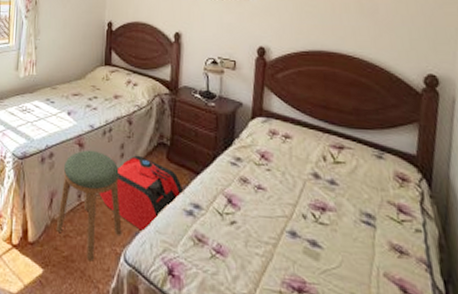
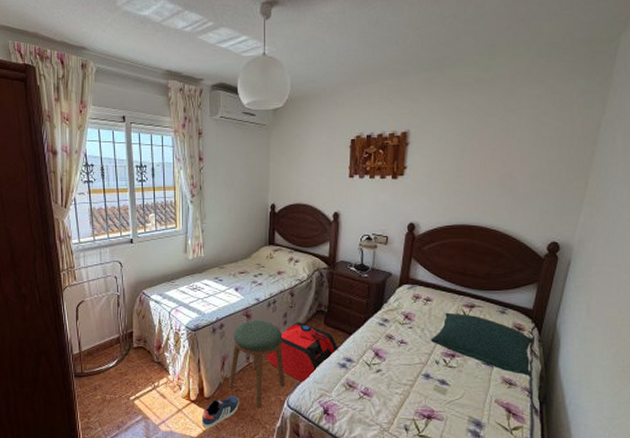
sneaker: none [23,242,68,284] -> present [201,395,239,429]
pillow: none [293,153,429,245] -> present [430,312,534,377]

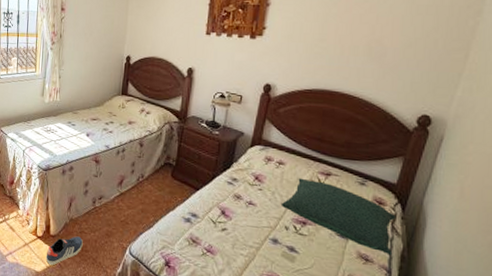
stool: present [228,320,285,408] -> none [73,165,129,252]
backpack: present [265,322,339,383] -> none [111,172,184,233]

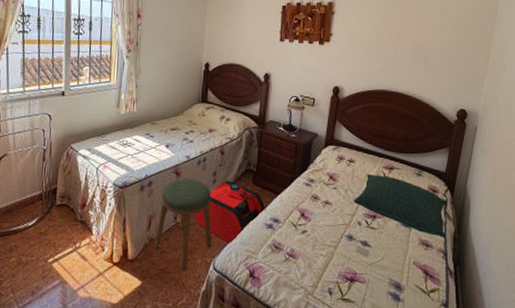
sneaker: present [45,236,83,266] -> none [123,257,164,294]
stool: none [73,165,129,252] -> present [153,178,212,271]
backpack: none [111,172,184,233] -> present [193,180,266,245]

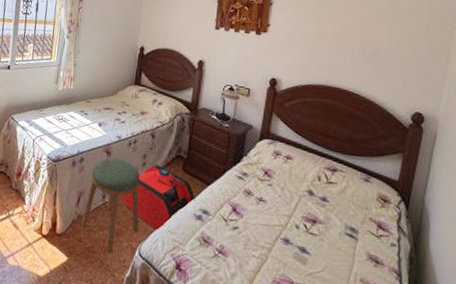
pillow: present [353,174,447,239] -> none [290,173,401,258]

